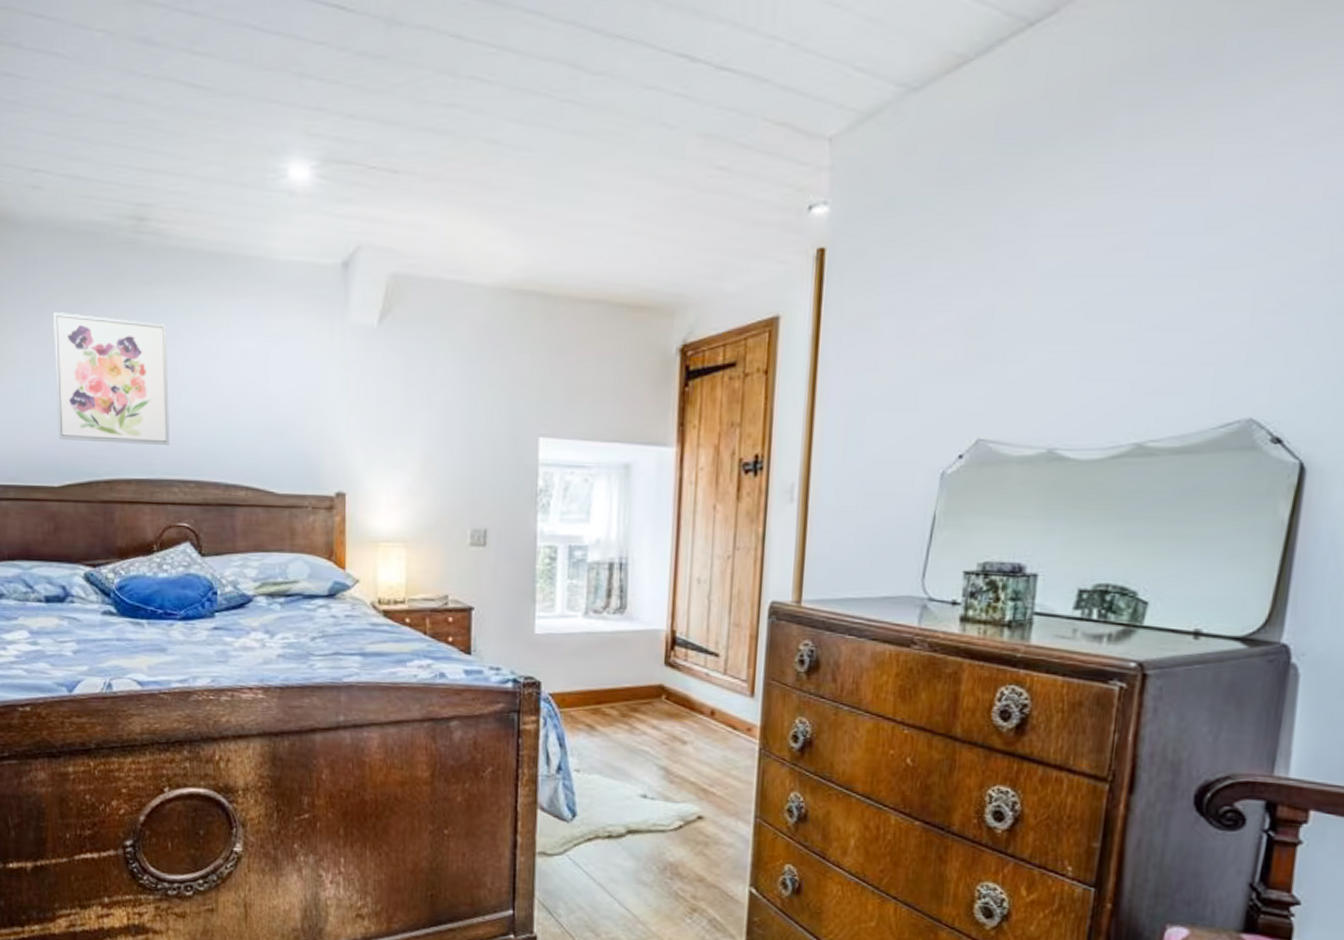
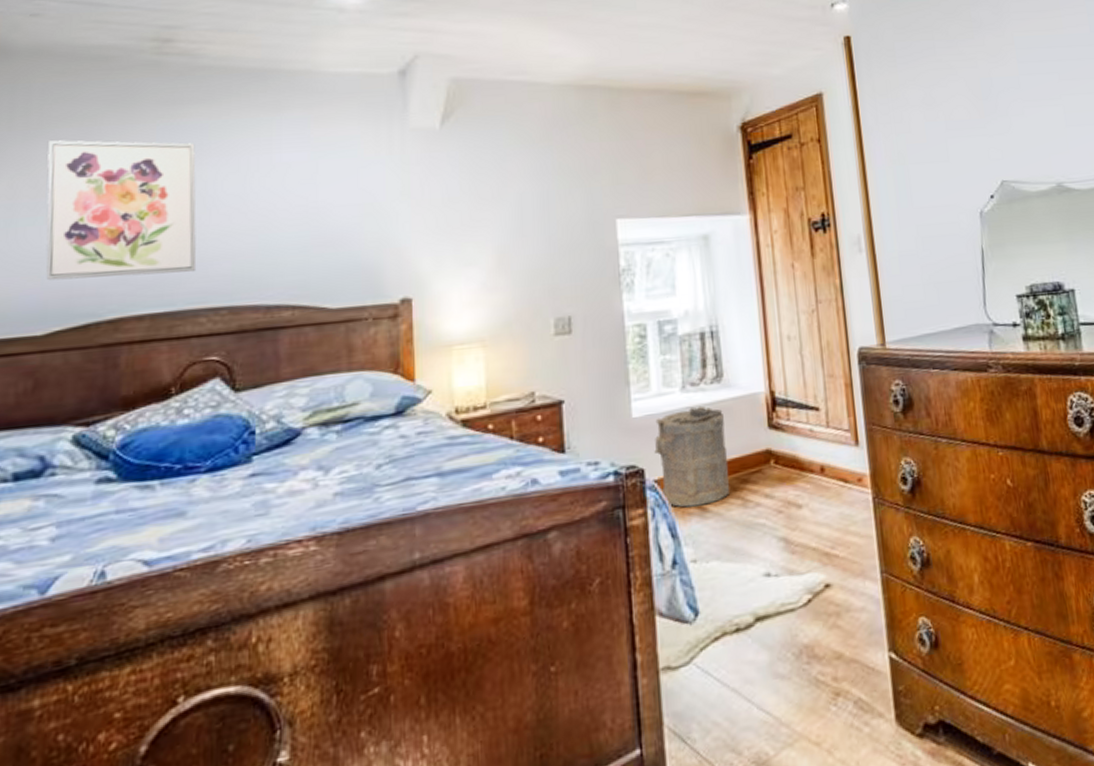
laundry hamper: none [552,633,622,724] -> present [654,405,729,508]

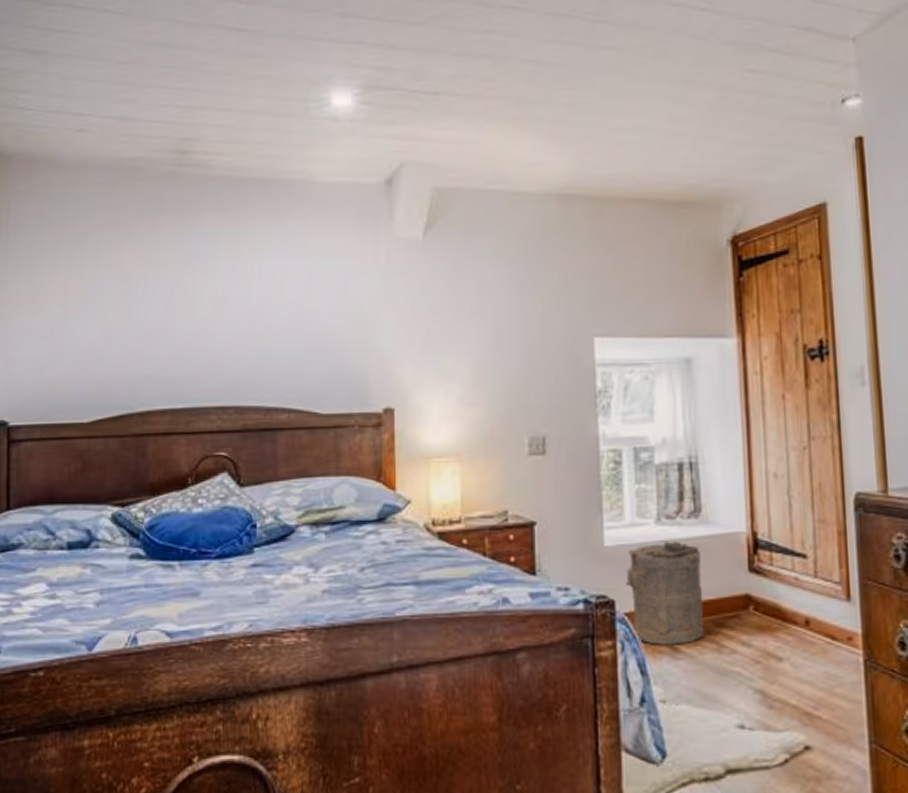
wall art: present [46,140,197,281] -> none [90,246,209,374]

